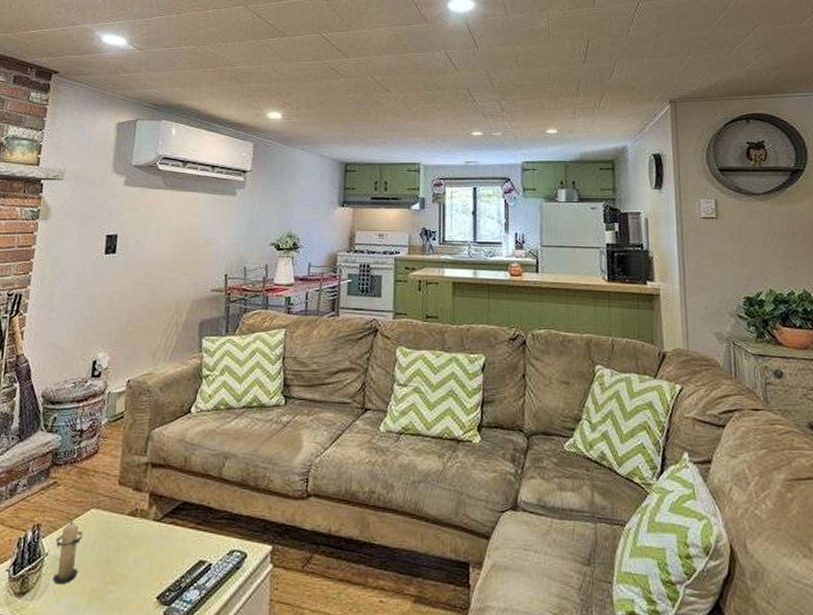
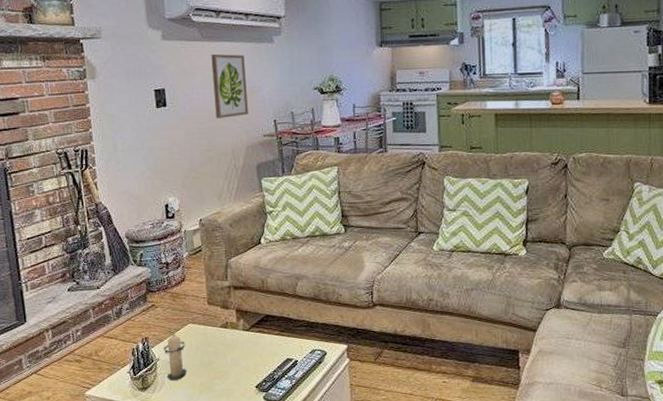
wall art: none [165,203,205,269] -> present [211,54,248,118]

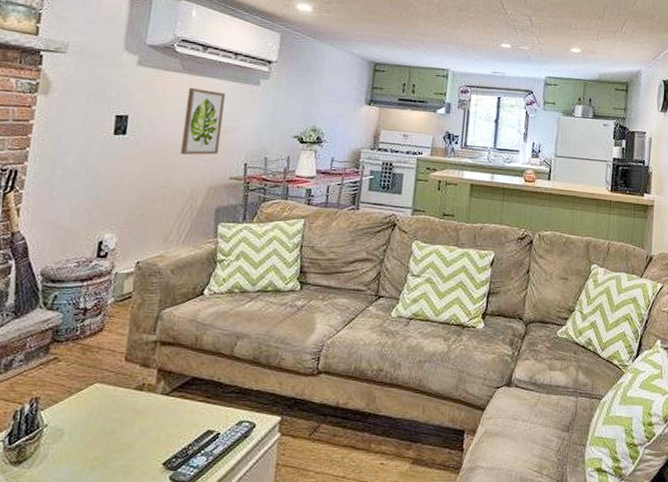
candle: present [164,332,188,381] -> none [51,392,86,454]

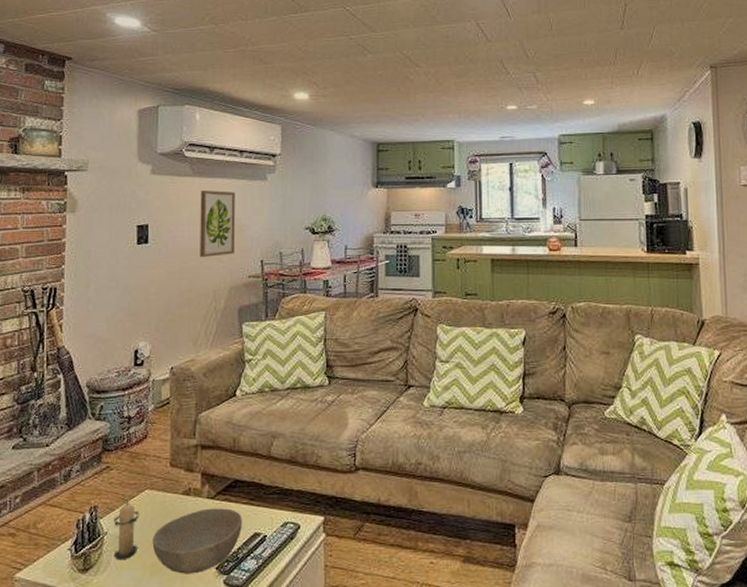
candle: none [51,392,86,454] -> present [113,499,140,561]
bowl: none [96,404,196,469] -> present [152,508,242,574]

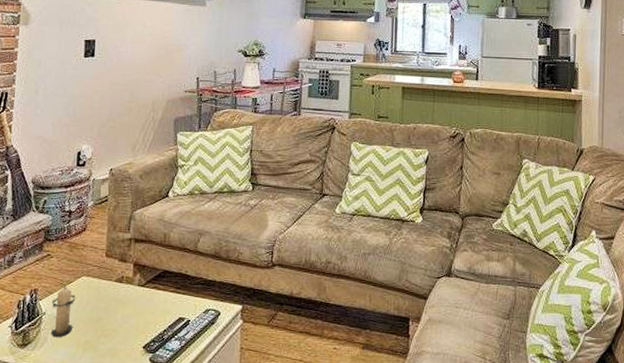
bowl: present [152,508,242,574] -> none [86,295,169,352]
wall art: present [199,191,235,257] -> none [141,12,176,72]

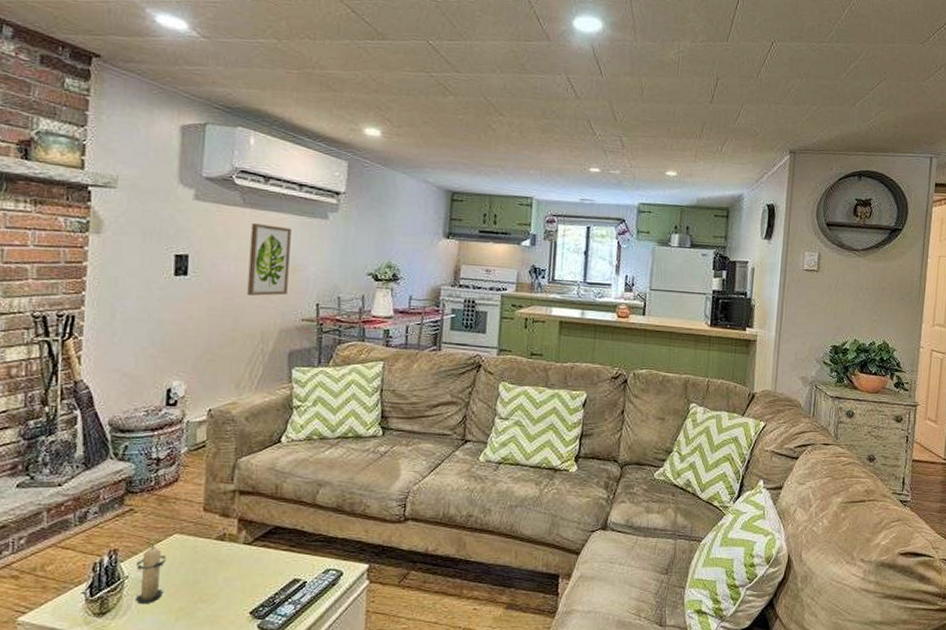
wall art: none [141,12,176,72] -> present [247,224,291,296]

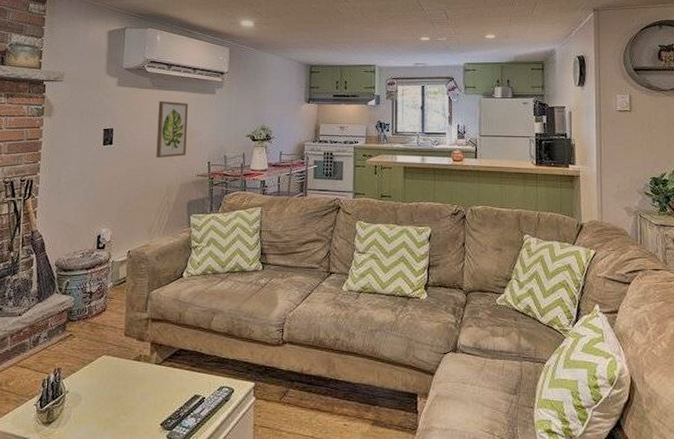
candle: present [135,543,167,605] -> none [73,363,97,416]

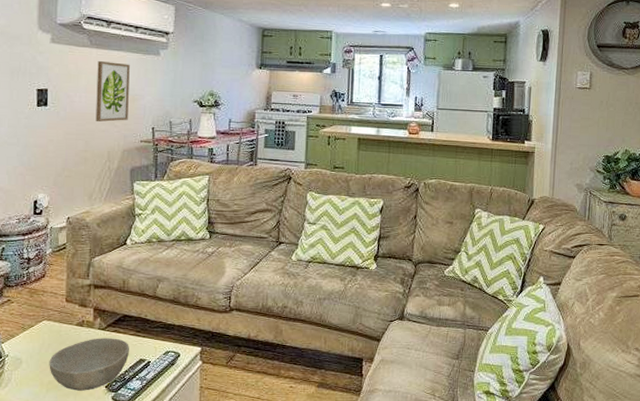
bowl: none [107,373,184,429] -> present [49,338,129,391]

